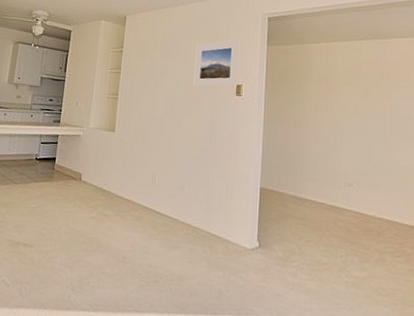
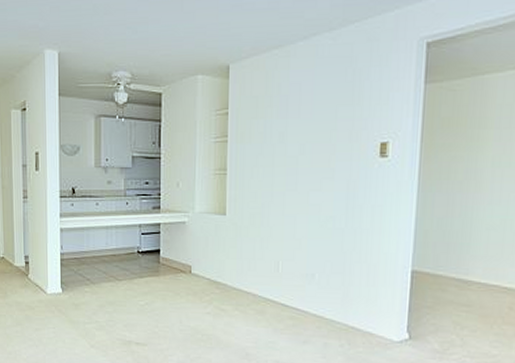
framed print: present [193,39,240,87] -> none [322,80,386,149]

